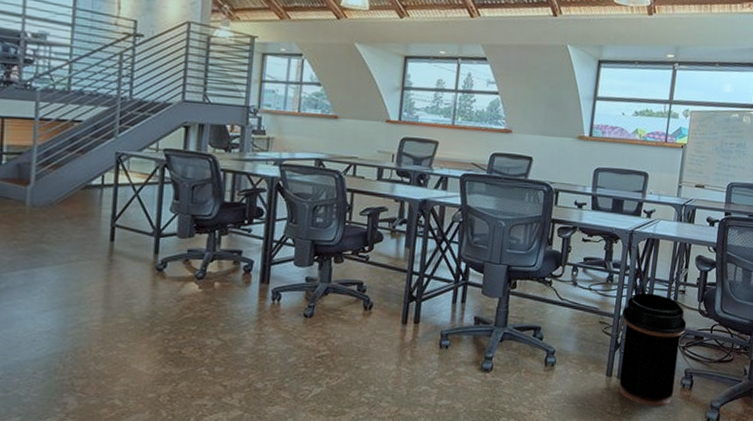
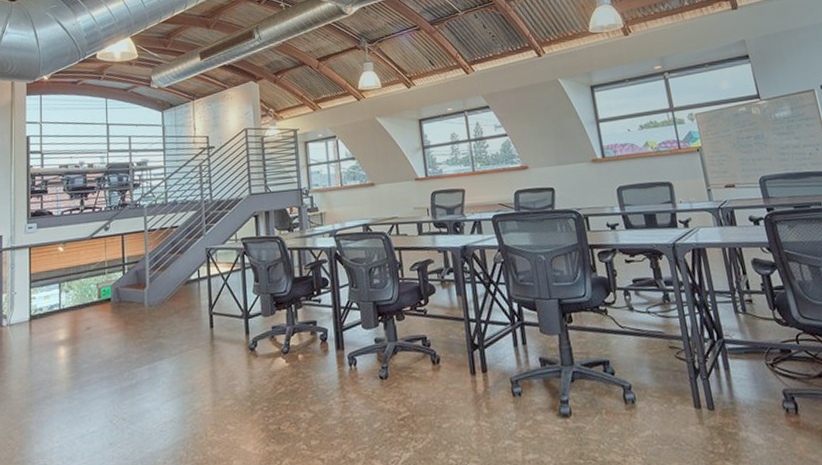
trash can: present [619,293,687,406] -> none [690,307,780,439]

